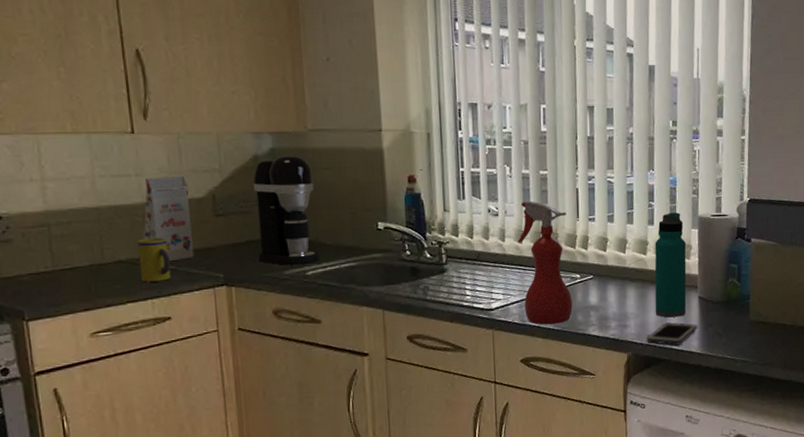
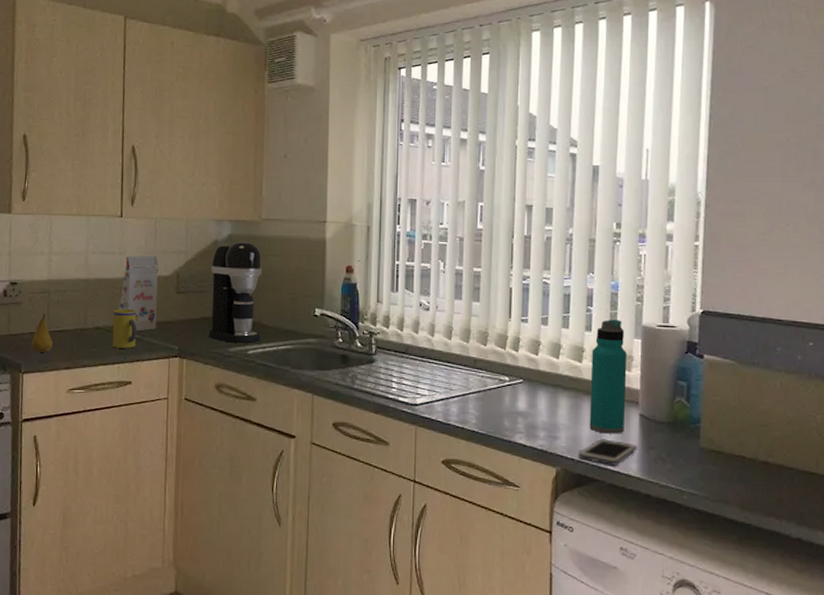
fruit: none [33,250,63,295] -> present [31,313,53,352]
spray bottle: present [517,201,572,325] -> none [446,297,499,427]

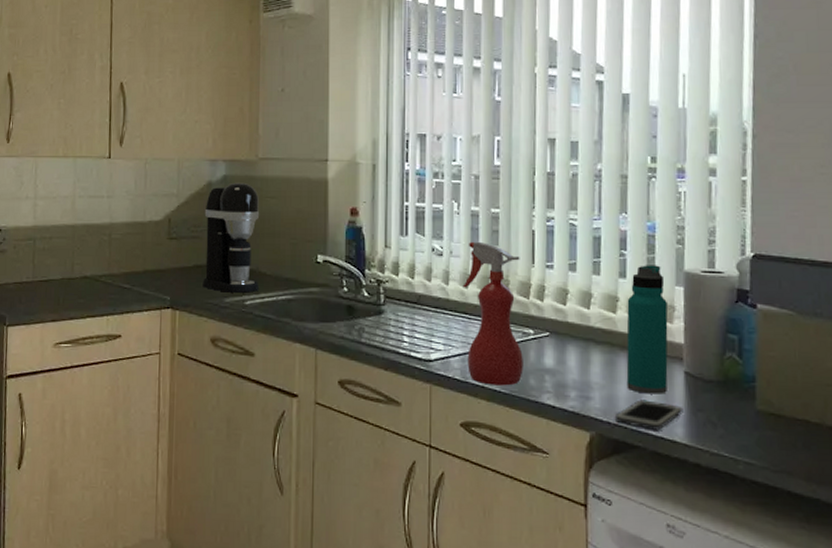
fruit: present [31,313,53,352] -> none [16,262,38,304]
mug: present [112,309,138,349] -> none [100,257,127,299]
gift box: present [118,255,159,332] -> none [107,199,150,281]
spray bottle: none [446,297,499,427] -> present [462,241,523,386]

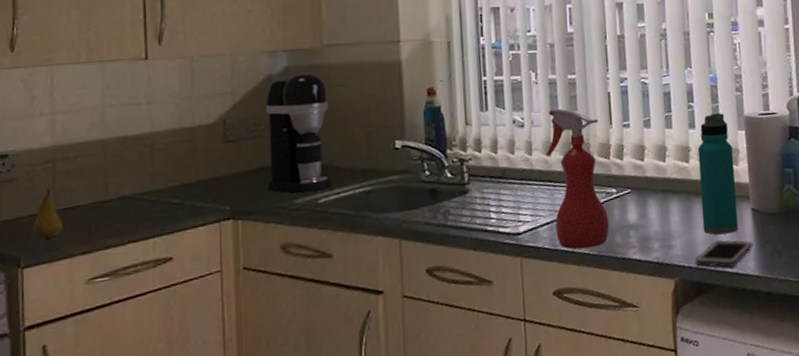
fruit: none [16,262,38,304] -> present [32,188,62,239]

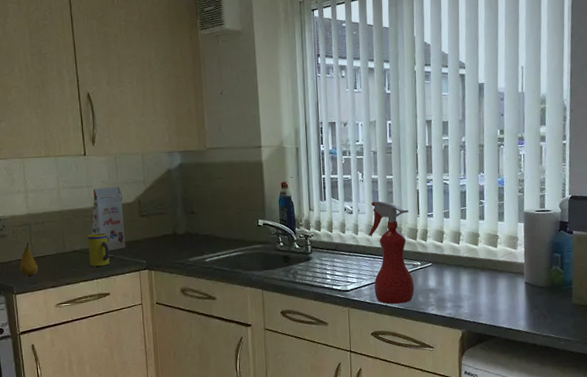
mug: none [143,169,176,219] -> present [87,233,110,267]
gift box: none [149,101,201,195] -> present [91,186,126,251]
coffee maker: present [265,72,333,194] -> none [167,168,215,254]
cell phone: present [694,240,753,268] -> none [478,304,524,324]
water bottle: present [697,113,738,235] -> none [485,209,514,300]

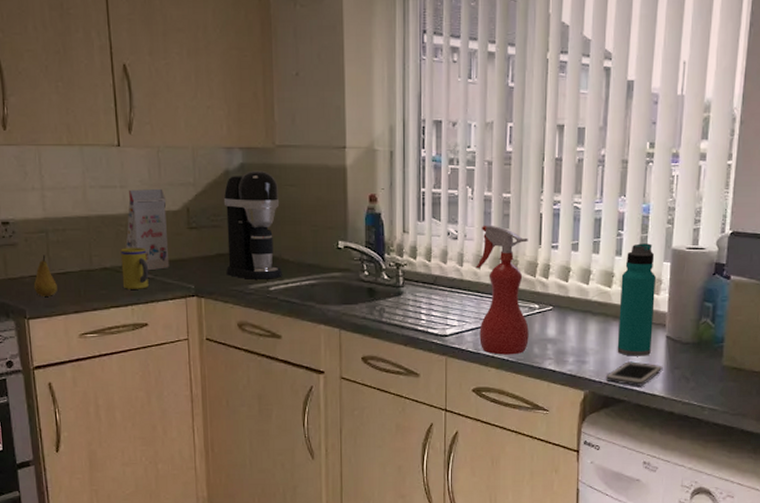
coffee maker: none [167,168,215,254] -> present [223,170,282,279]
cell phone: none [478,304,524,324] -> present [605,361,663,386]
water bottle: none [485,209,514,300] -> present [617,243,655,356]

